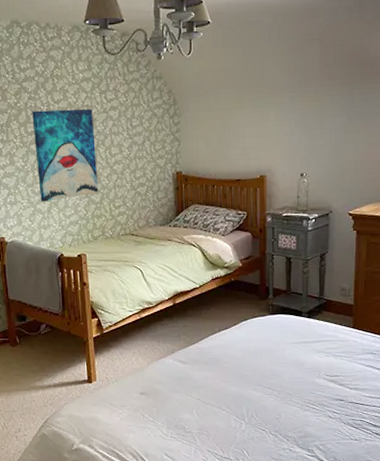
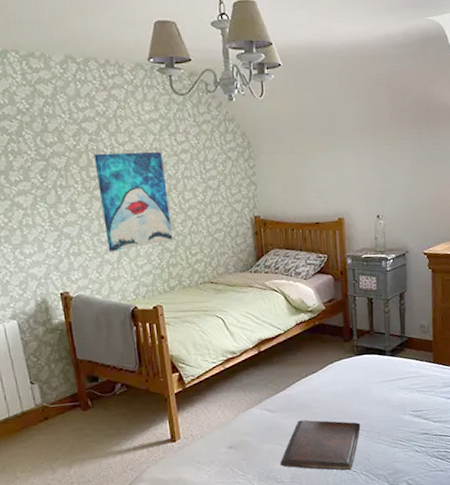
book: none [188,374,272,428] -> present [280,420,361,471]

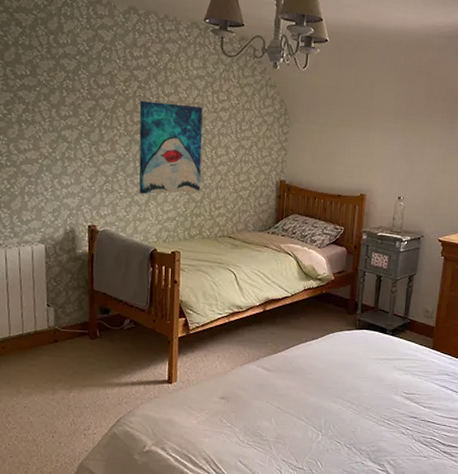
book: present [280,420,361,471] -> none [267,383,351,440]

